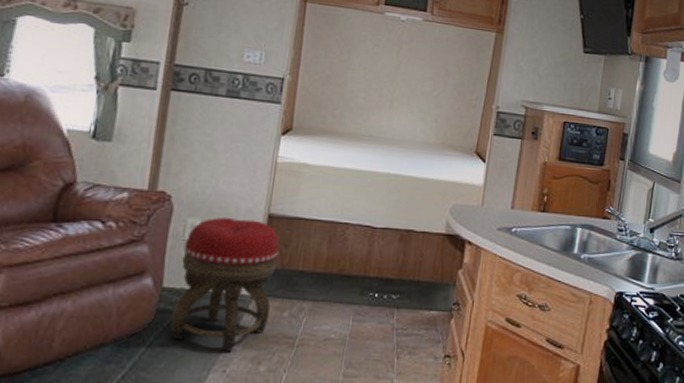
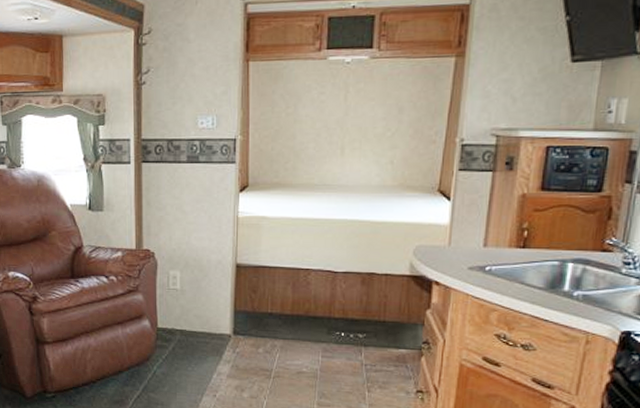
footstool: present [171,217,280,352] -> none [168,269,249,381]

